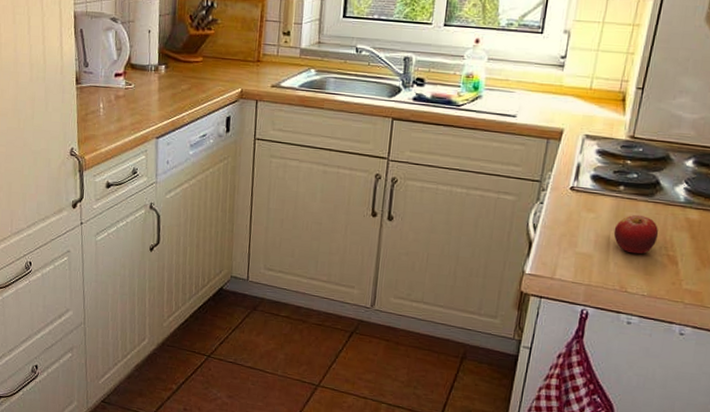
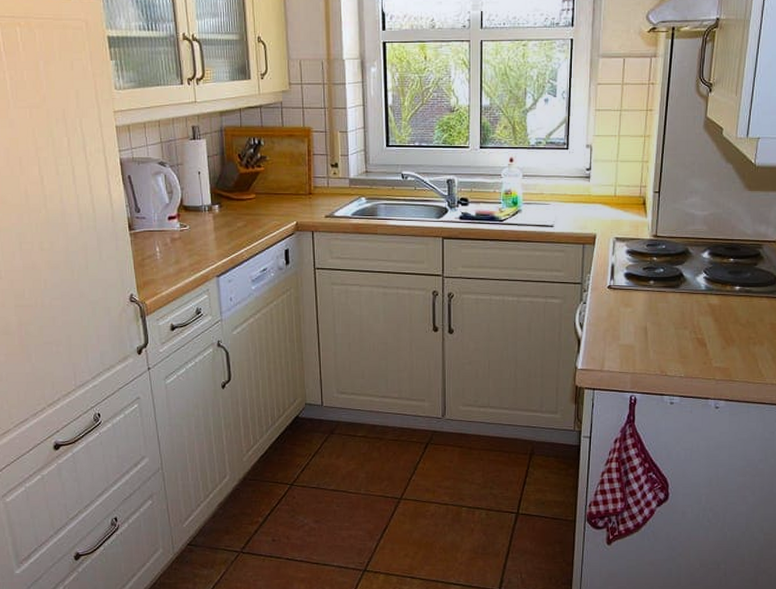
fruit: present [613,214,659,254] -> none [649,305,688,341]

